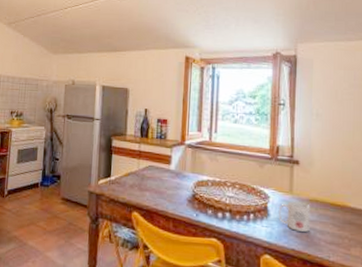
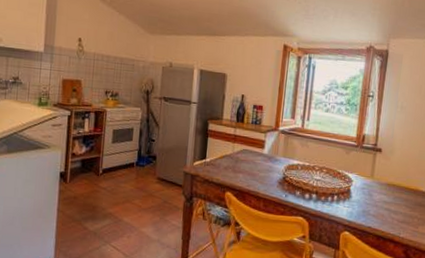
mug: present [278,201,310,232] -> none [359,185,388,212]

